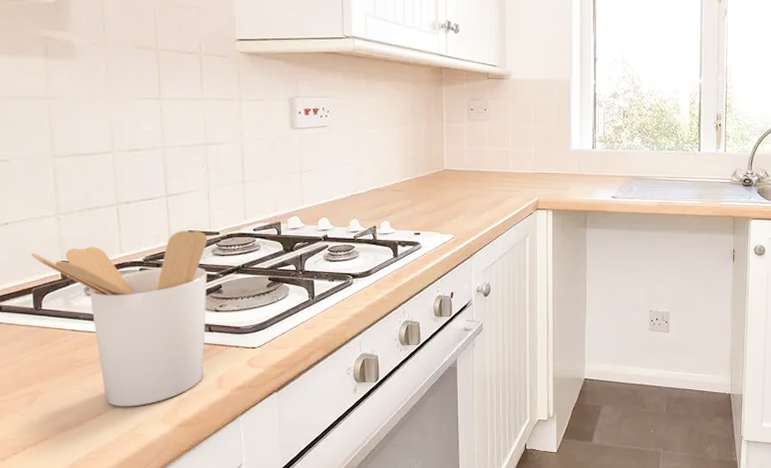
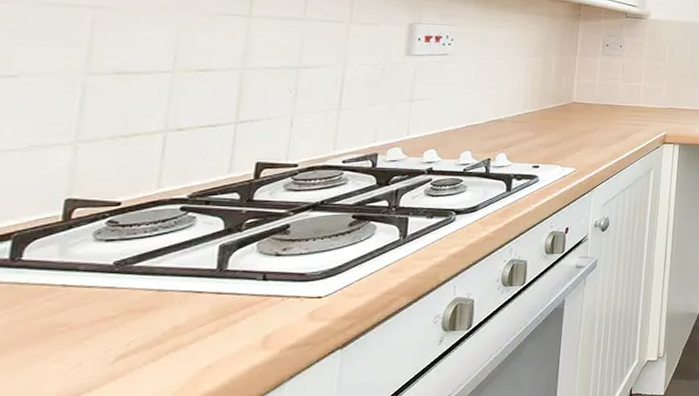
utensil holder: present [31,230,208,407] -> none [22,162,282,382]

